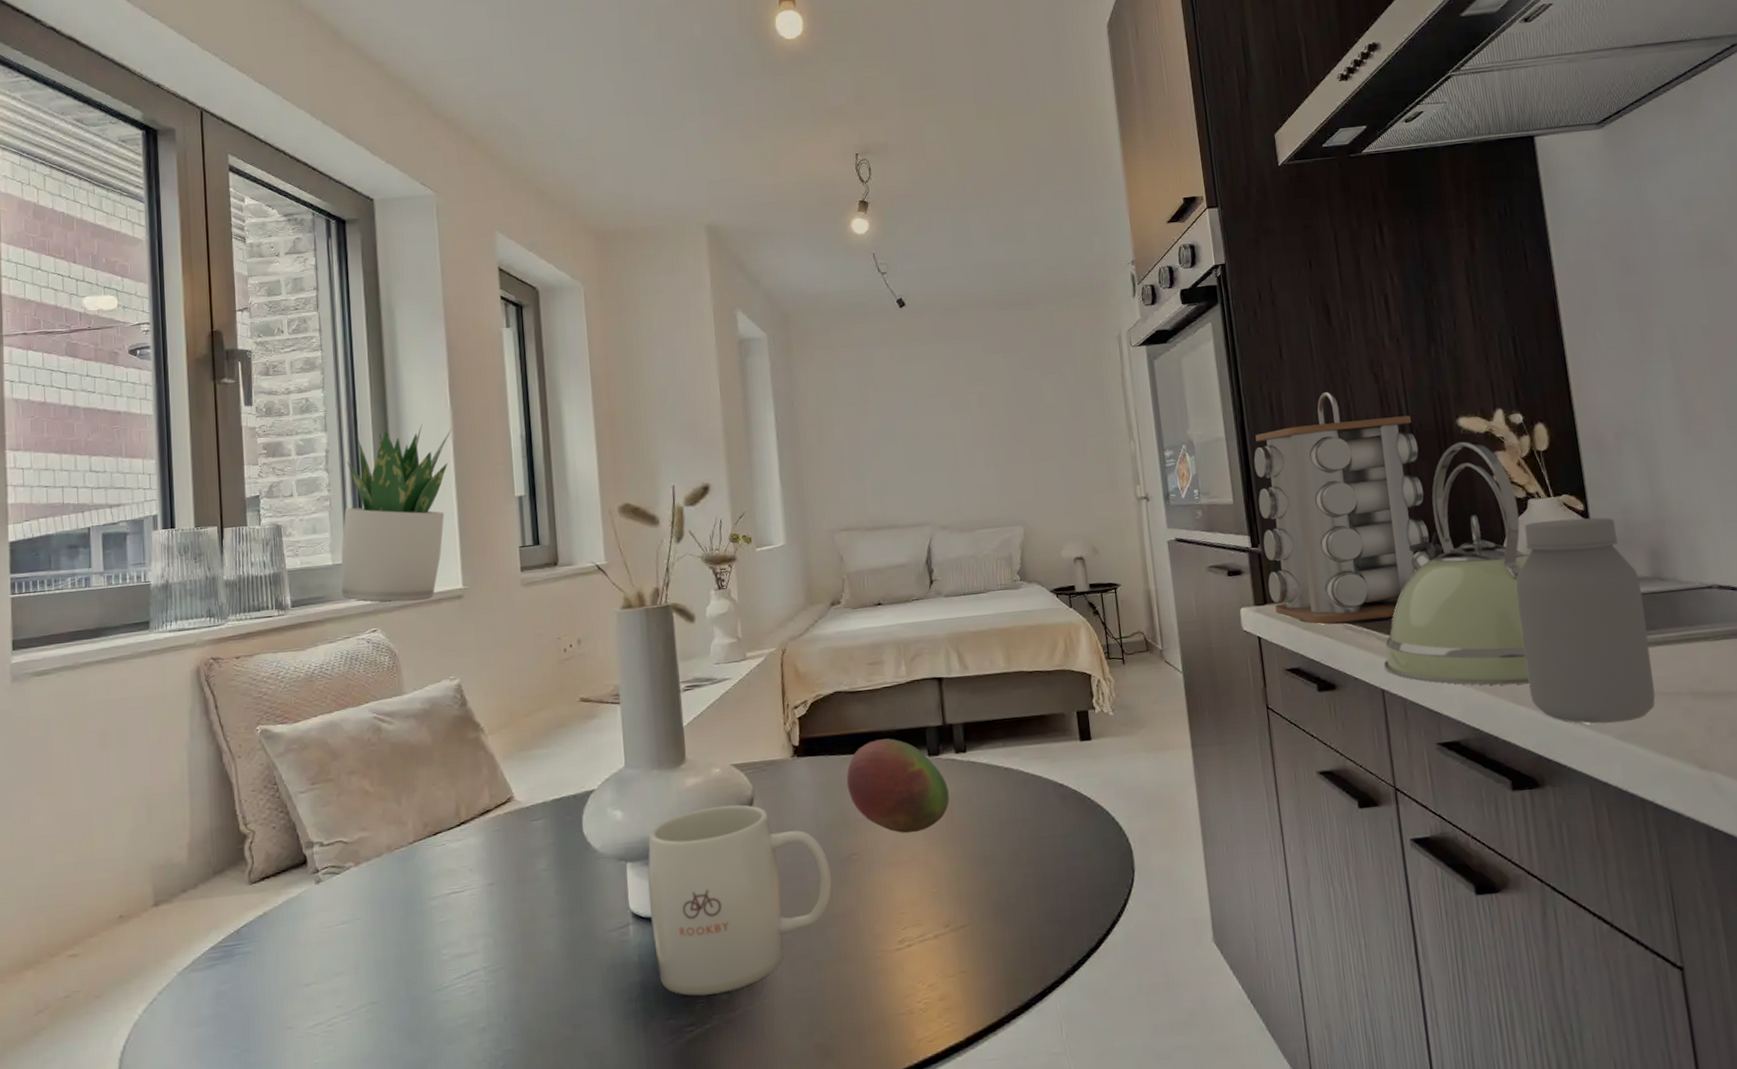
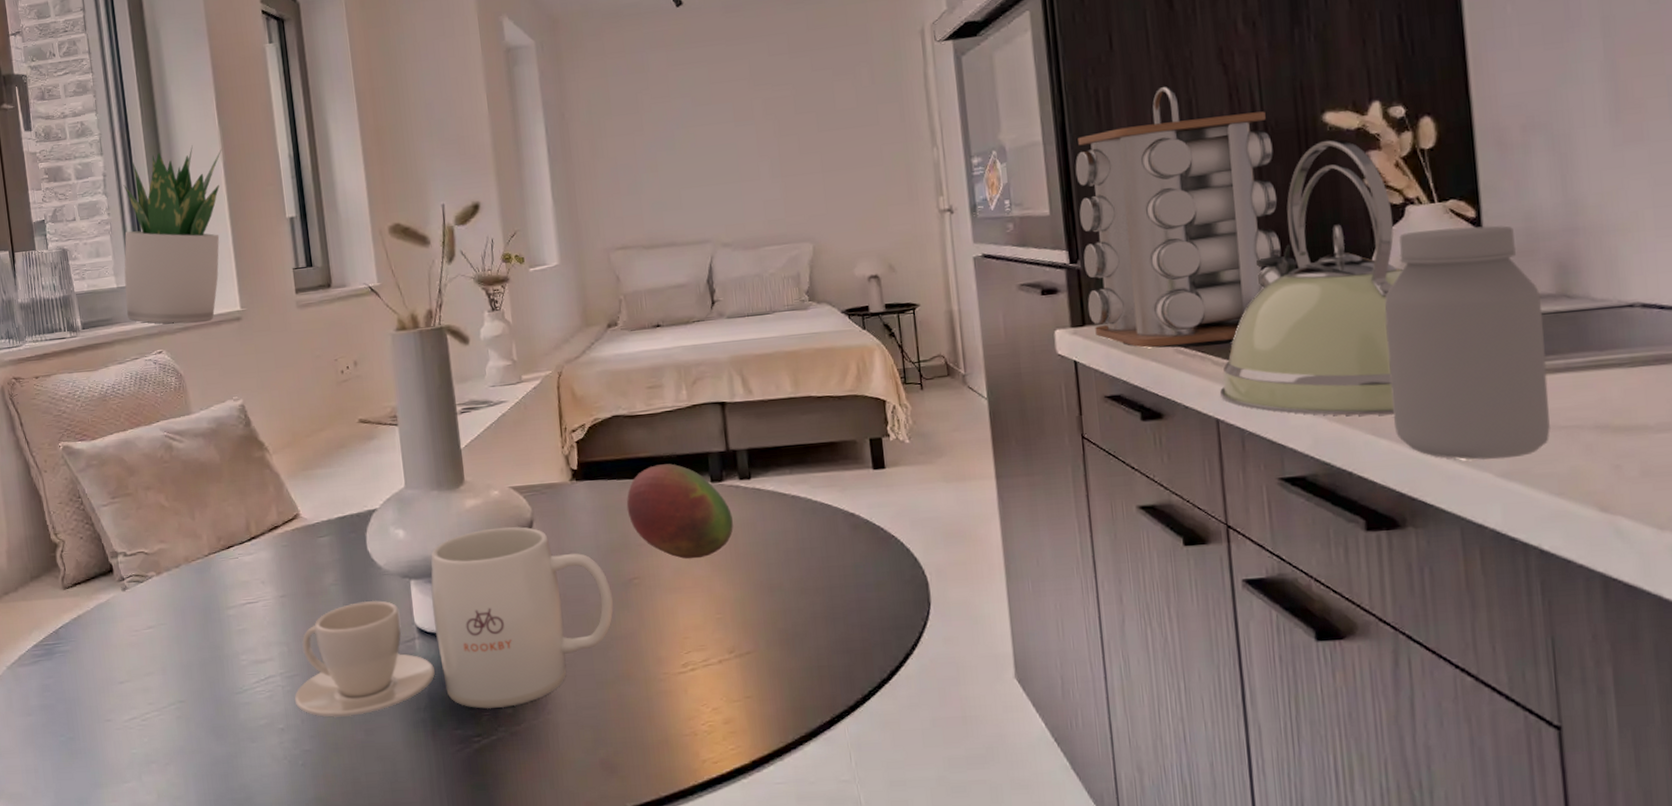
teacup: none [497,885,649,1014] -> present [294,600,436,718]

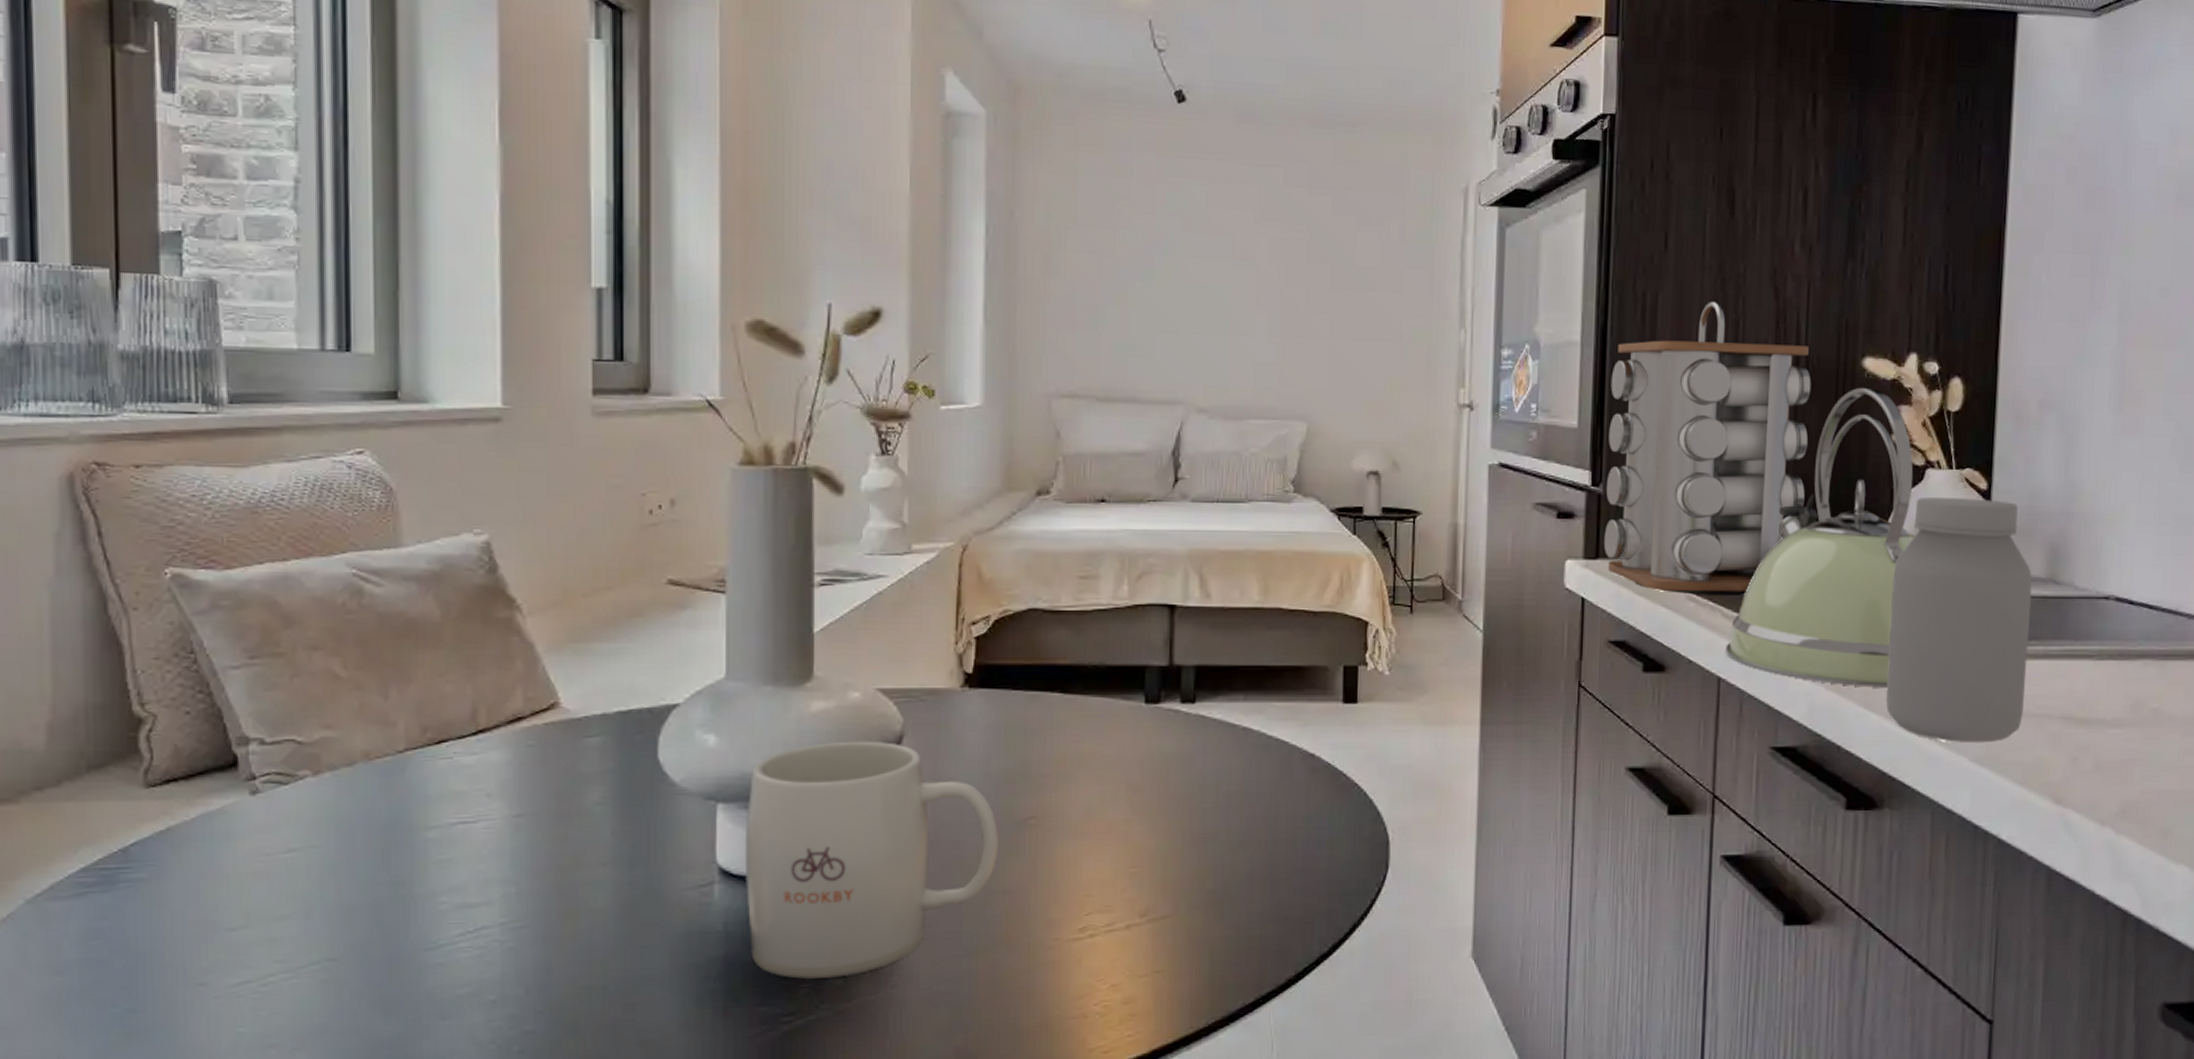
planter: present [123,145,222,324] -> none [309,161,500,418]
teacup: present [294,600,436,718] -> none [518,827,739,988]
fruit: present [626,463,733,559] -> none [1032,676,1166,798]

